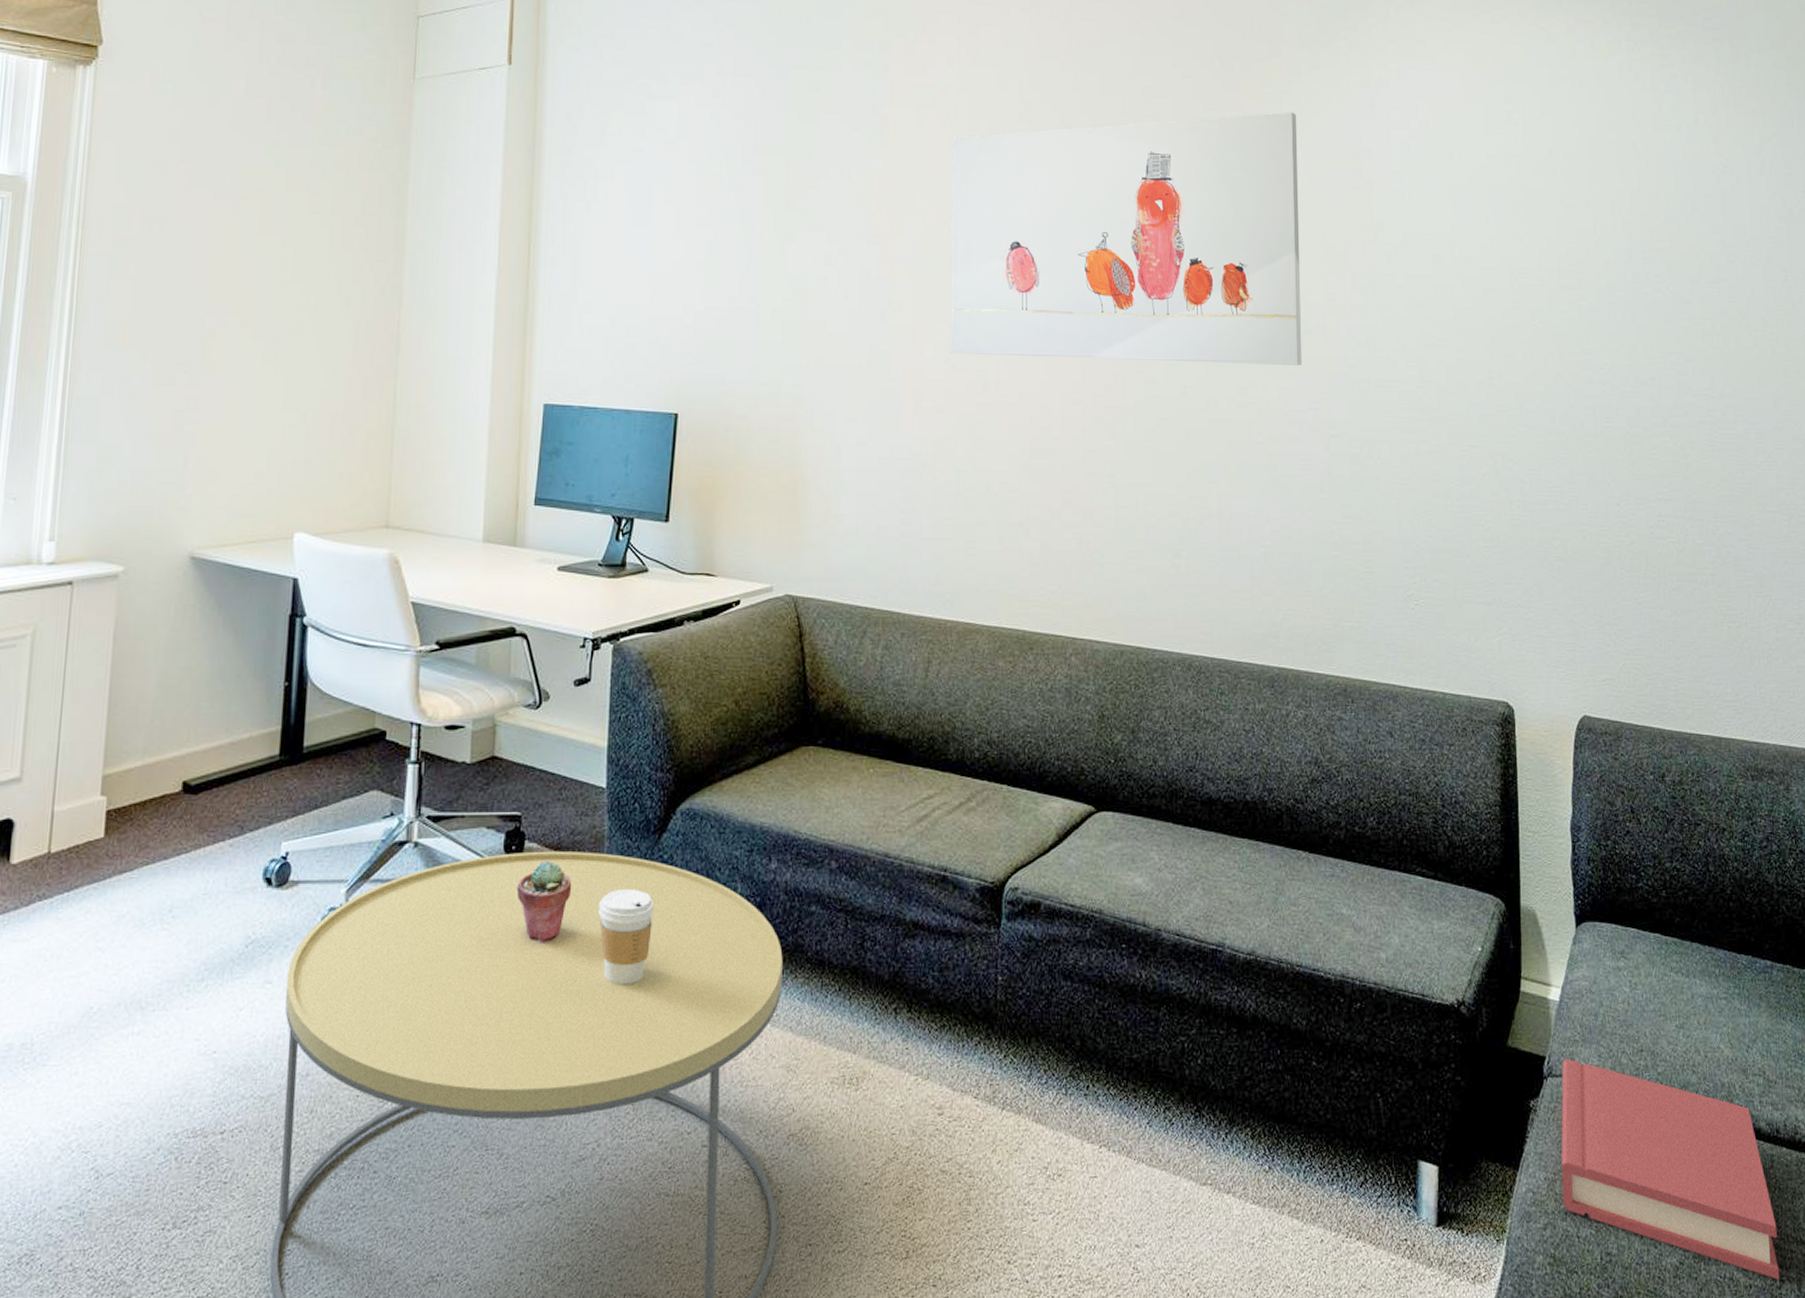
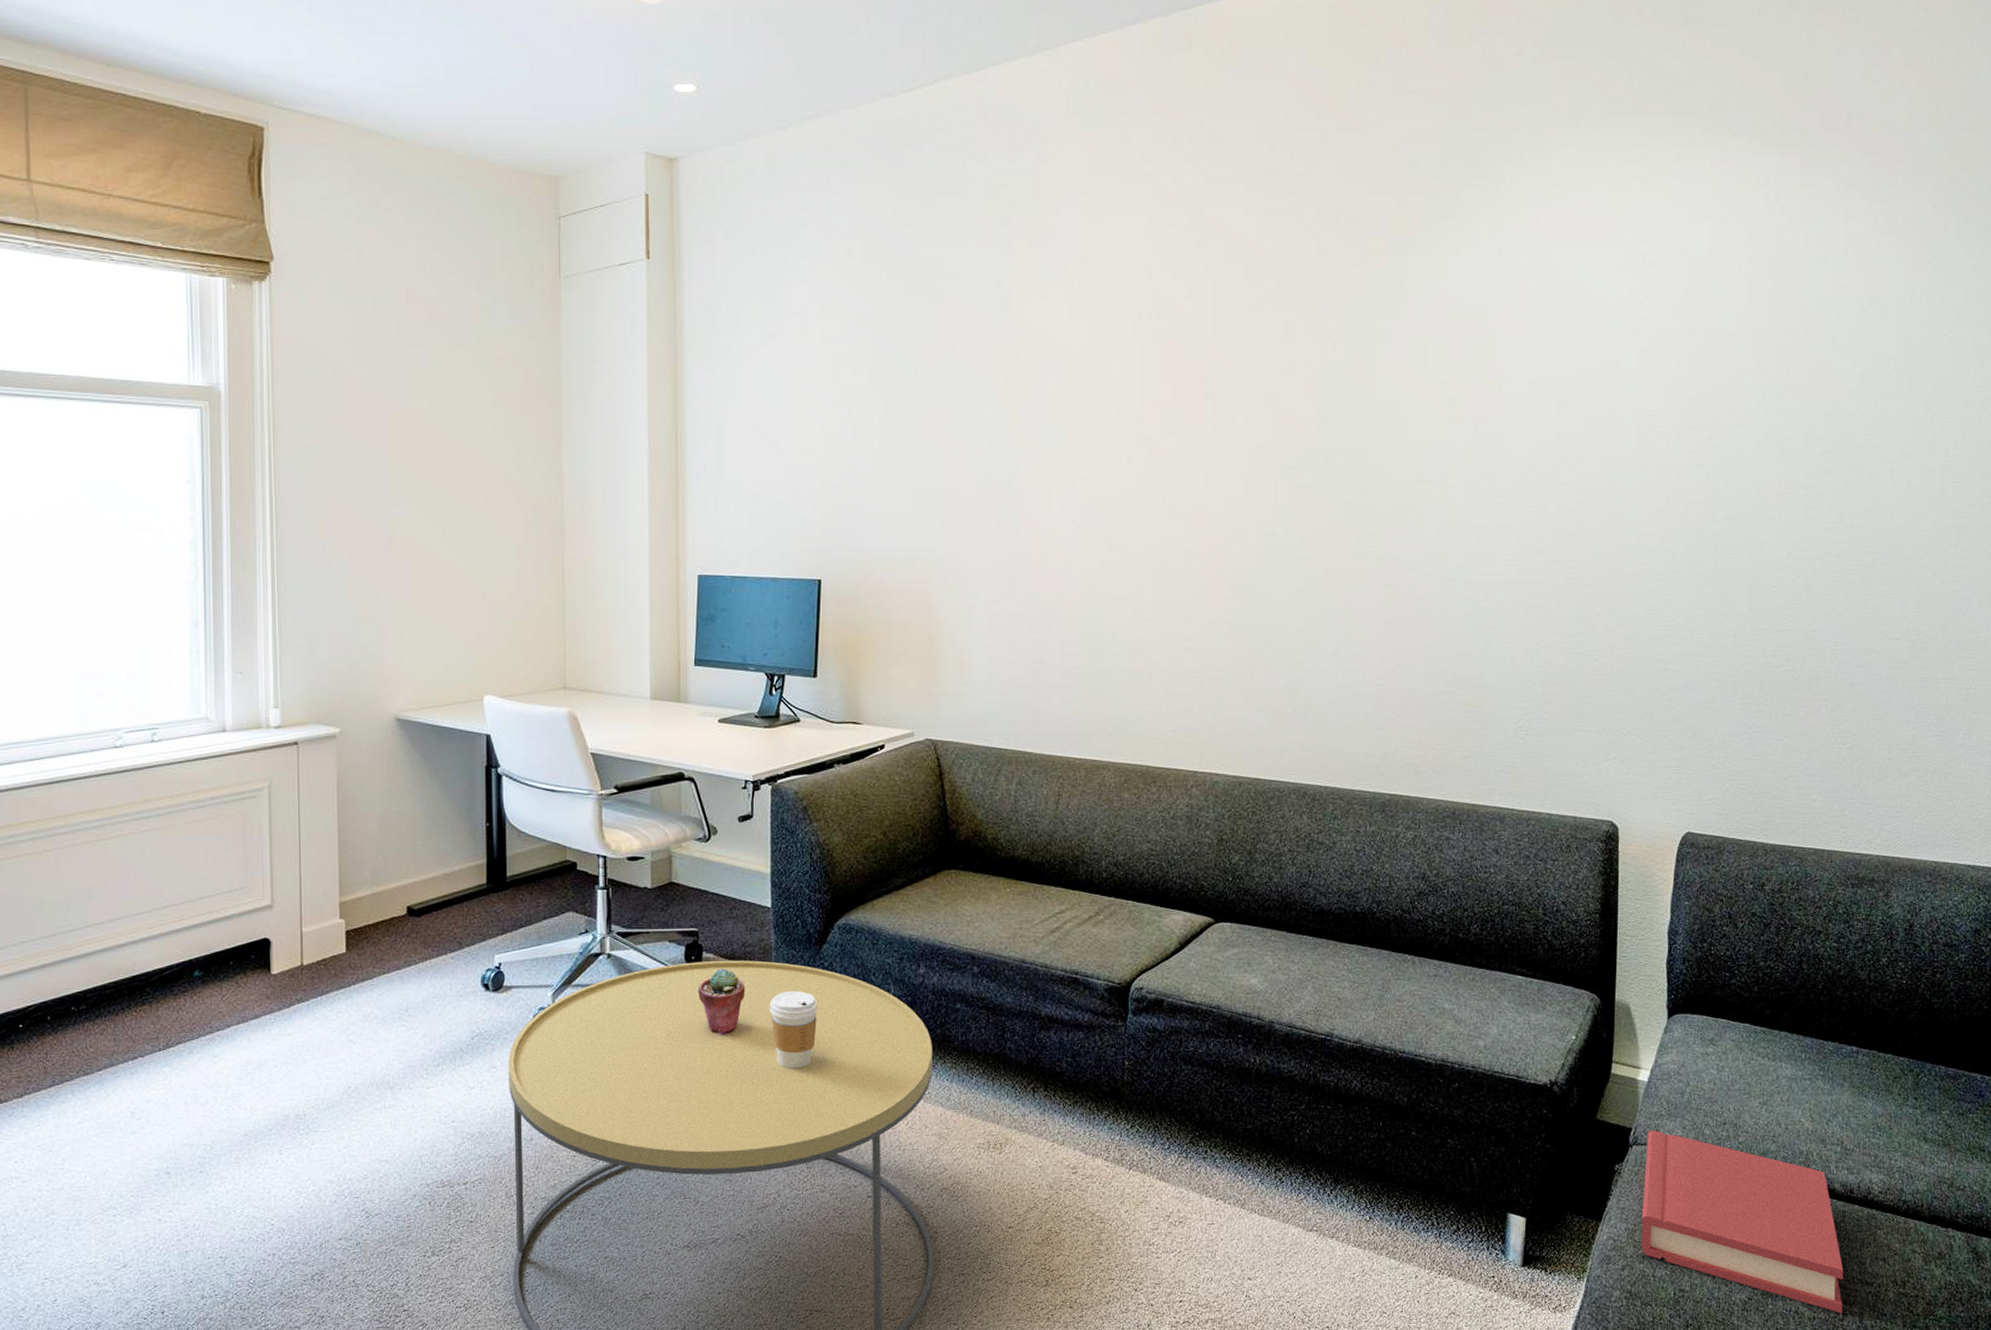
wall art: present [950,111,1303,365] -> none [1075,265,1423,516]

